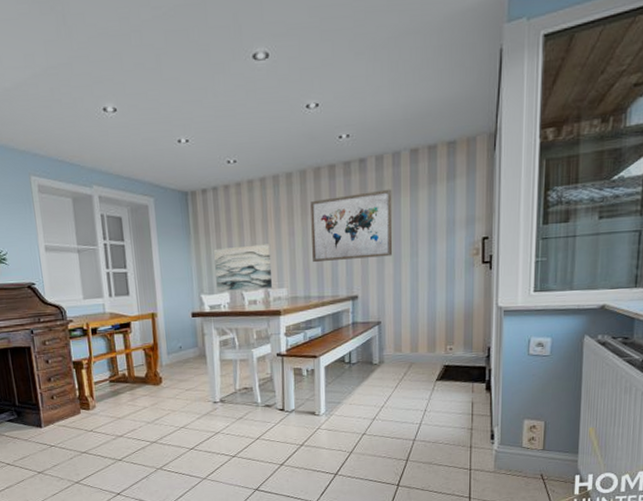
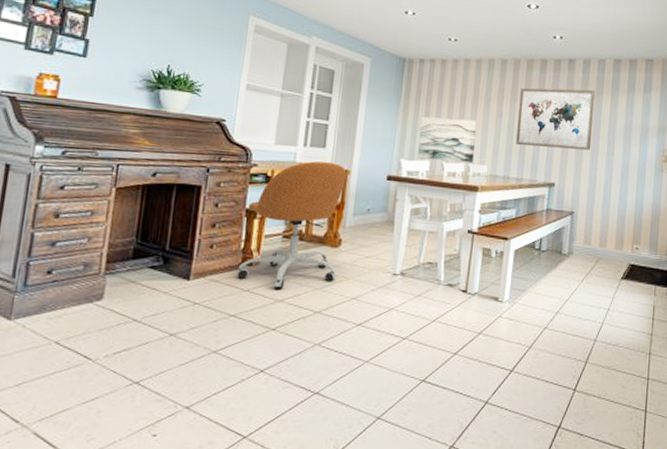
office chair: none [74,307,164,427] -> present [237,161,347,289]

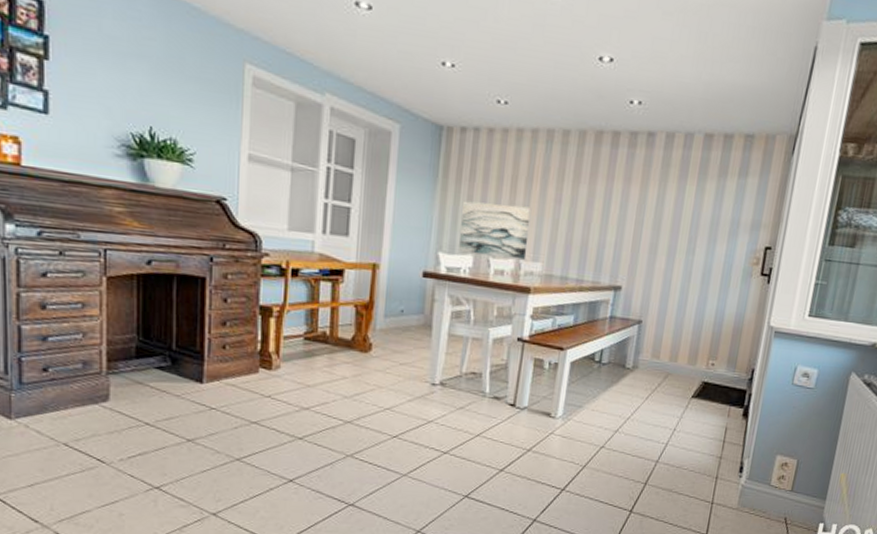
office chair: present [237,161,347,289] -> none [255,252,375,396]
wall art: present [516,87,596,151] -> none [577,167,679,249]

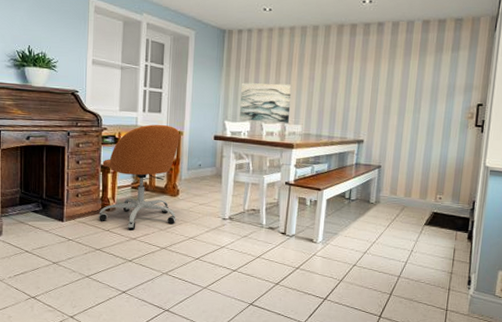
office chair: none [255,252,375,396] -> present [99,124,180,230]

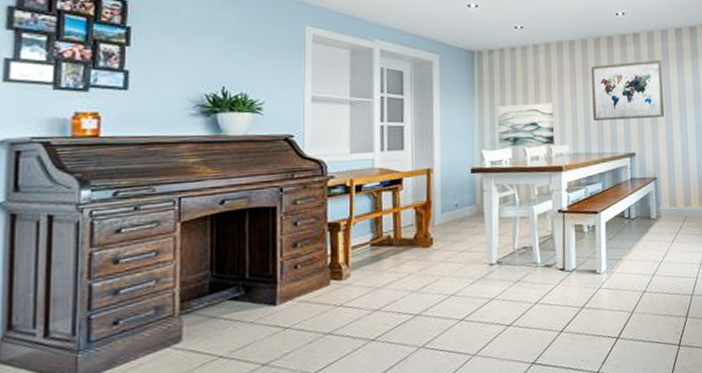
office chair: present [99,124,180,230] -> none [327,163,433,299]
wall art: none [327,51,404,110] -> present [591,60,665,122]

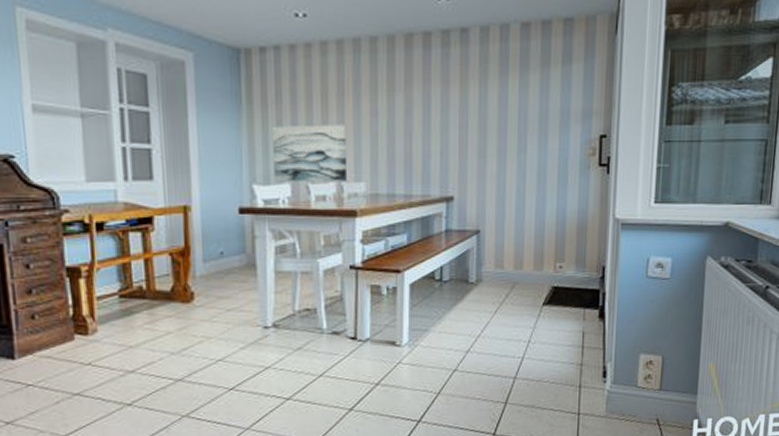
wall art: present [591,60,665,122] -> none [399,68,499,153]

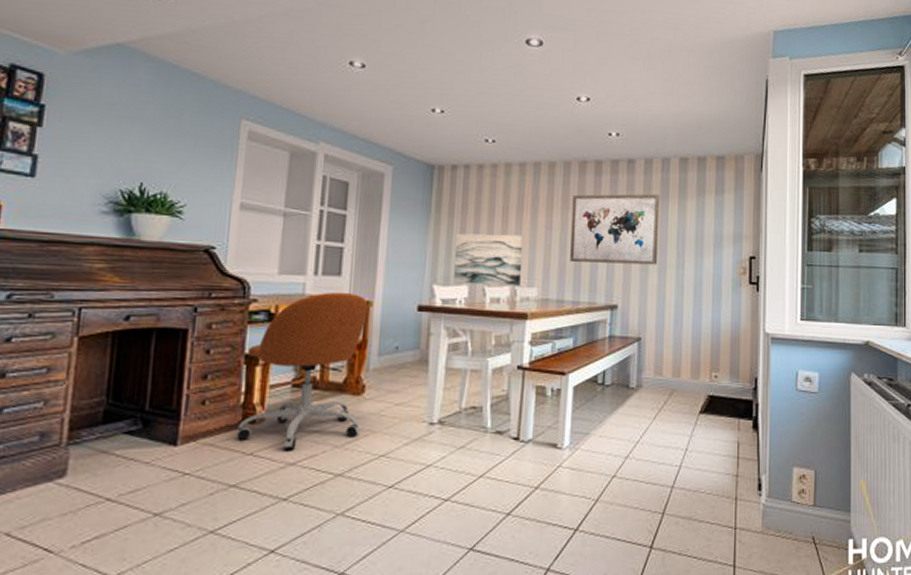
office chair: none [68,197,195,359] -> present [236,291,368,450]
wall art: none [399,68,499,153] -> present [570,194,660,265]

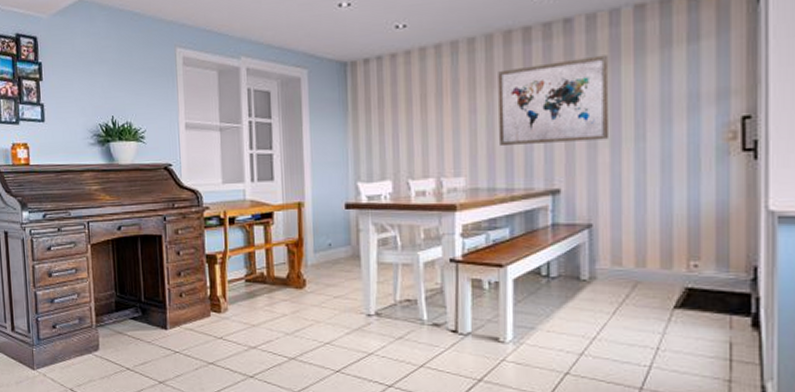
office chair: present [236,291,368,450] -> none [207,195,307,336]
wall art: present [454,233,524,286] -> none [375,123,447,179]

